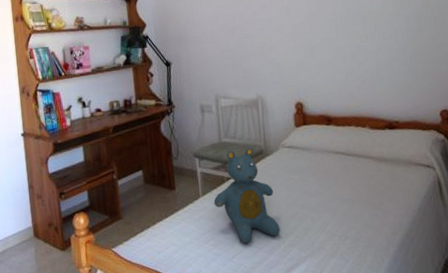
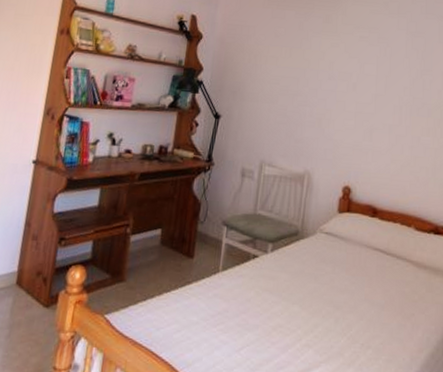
teddy bear: present [214,147,281,244] -> none [233,225,300,335]

